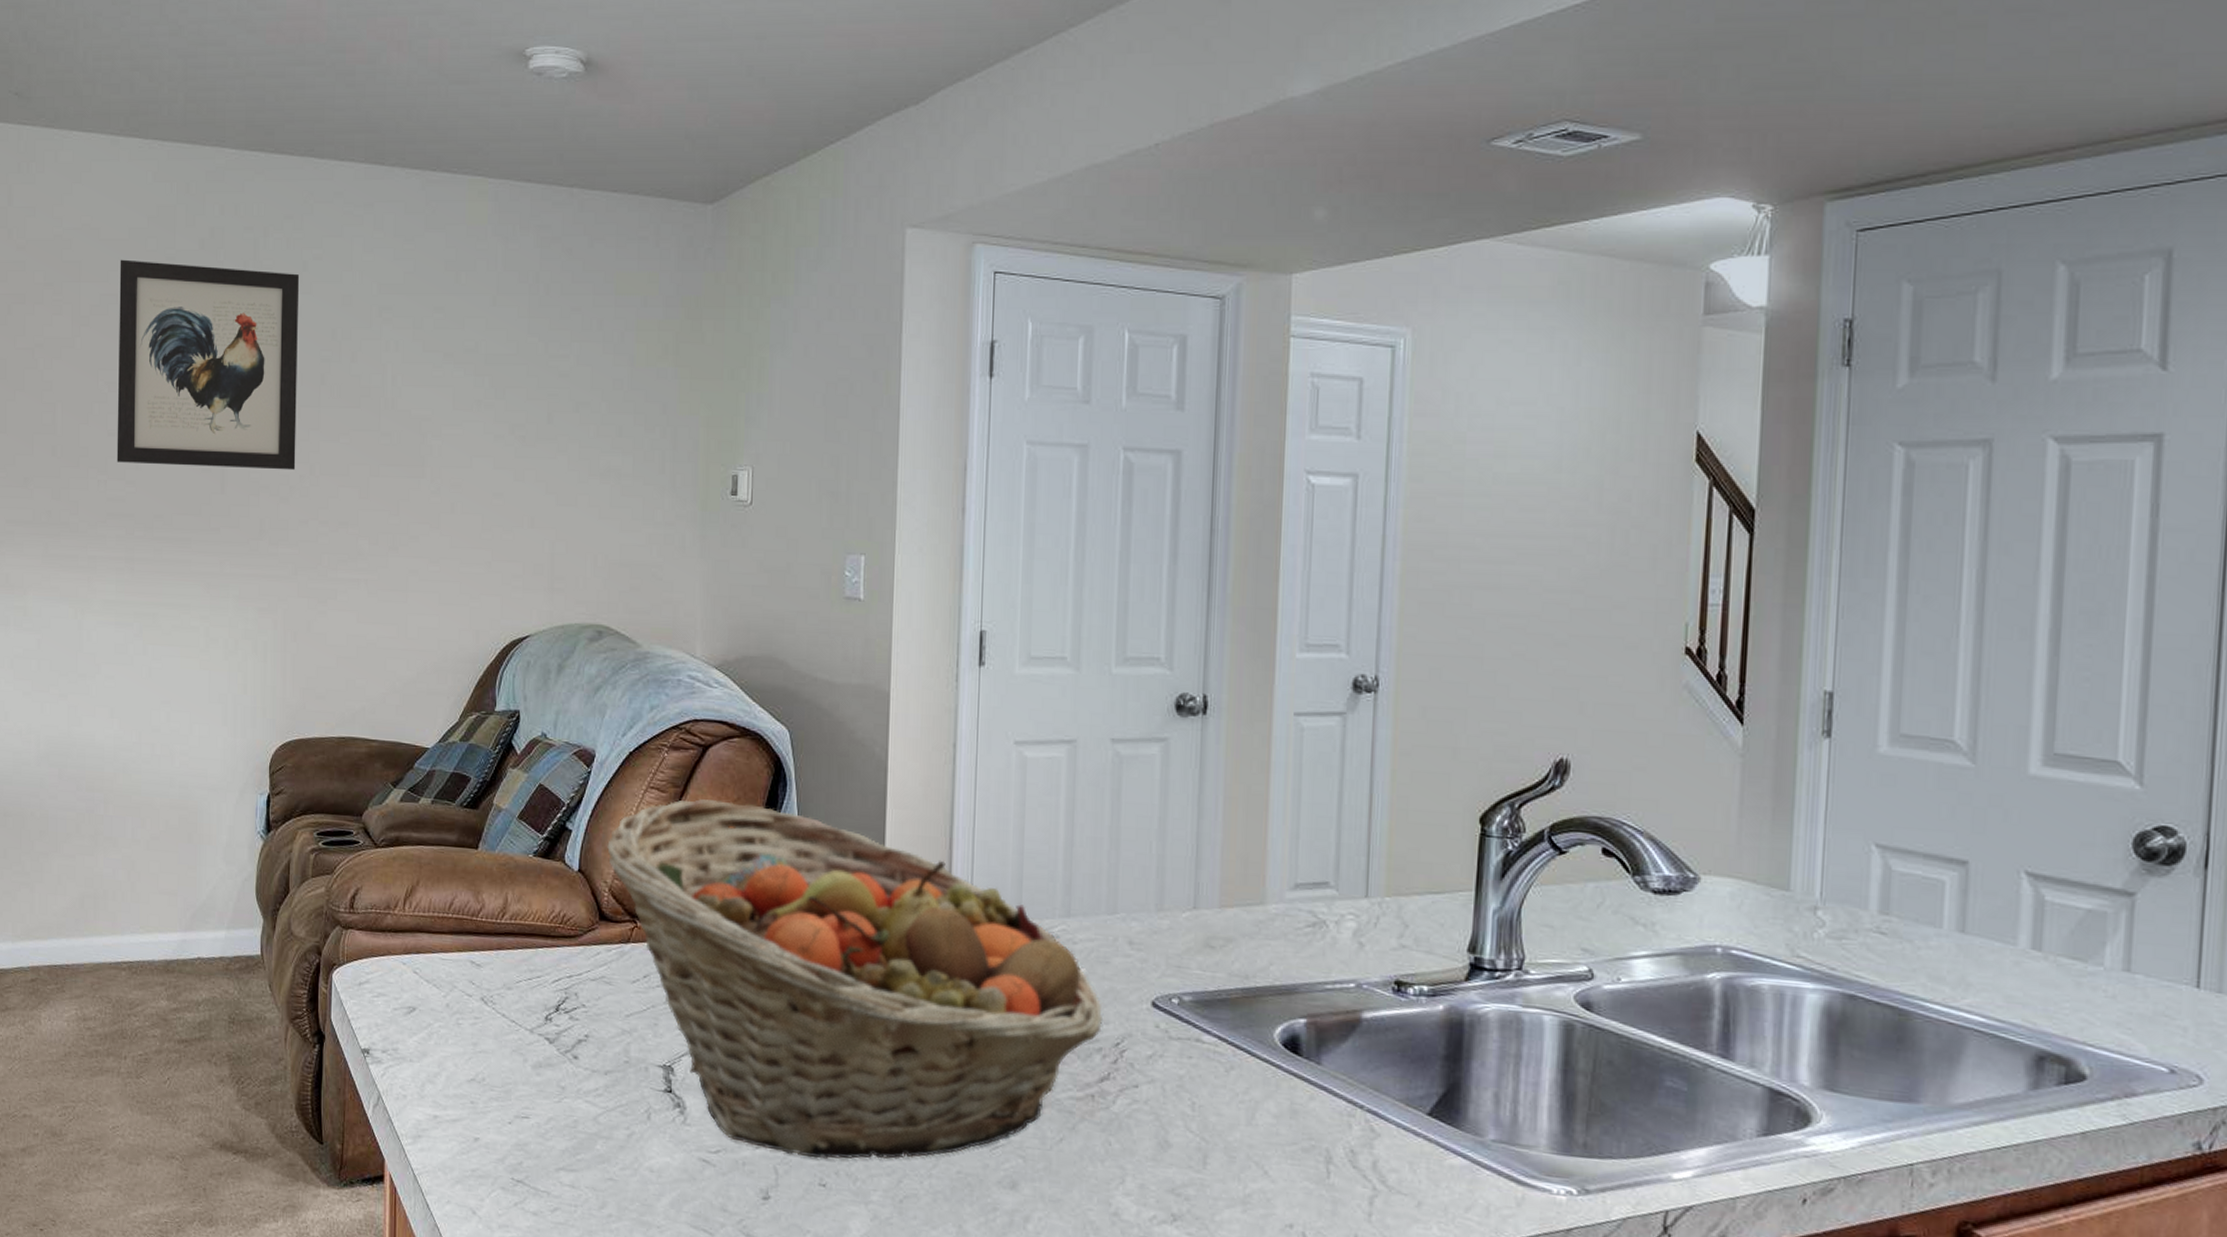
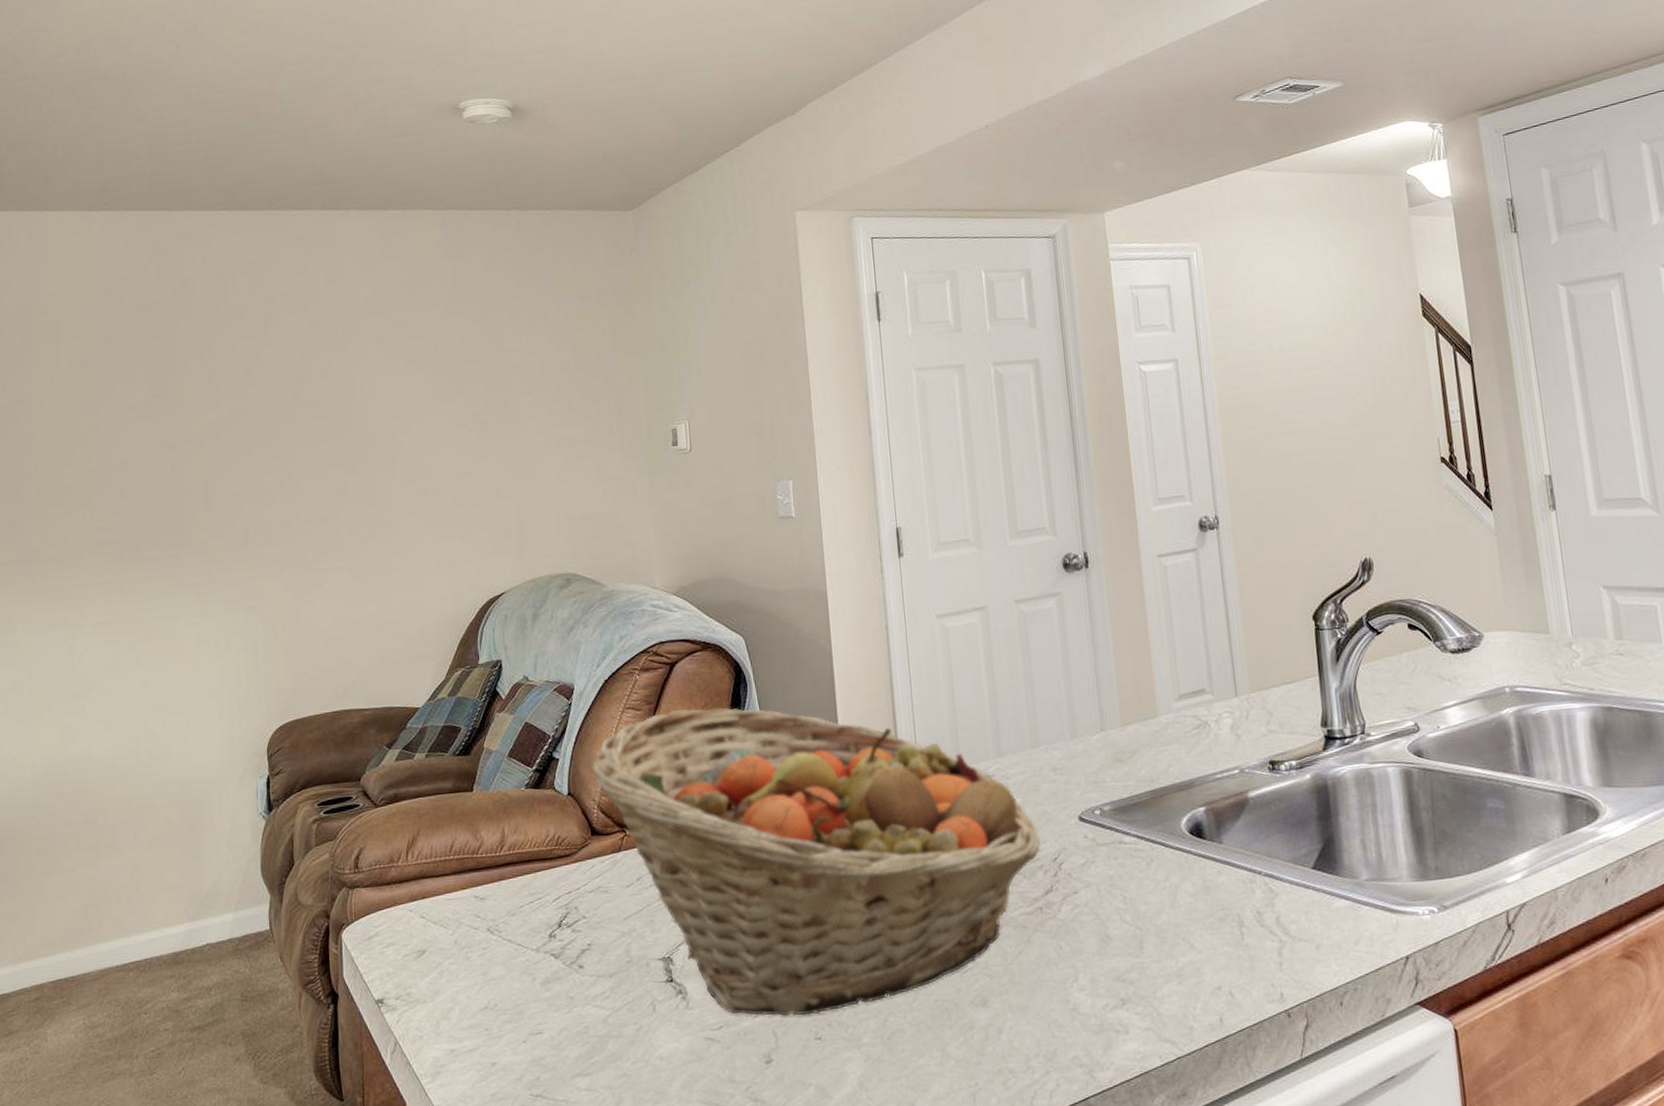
wall art: present [116,259,300,471] -> none [96,309,276,496]

